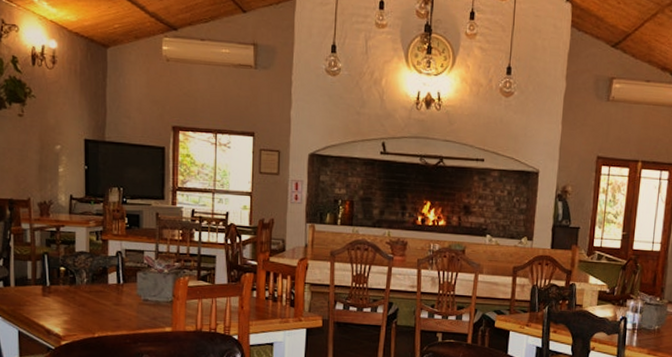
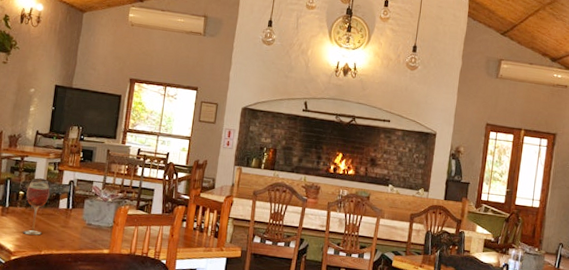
wineglass: none [68,251,96,316] -> present [22,179,50,235]

